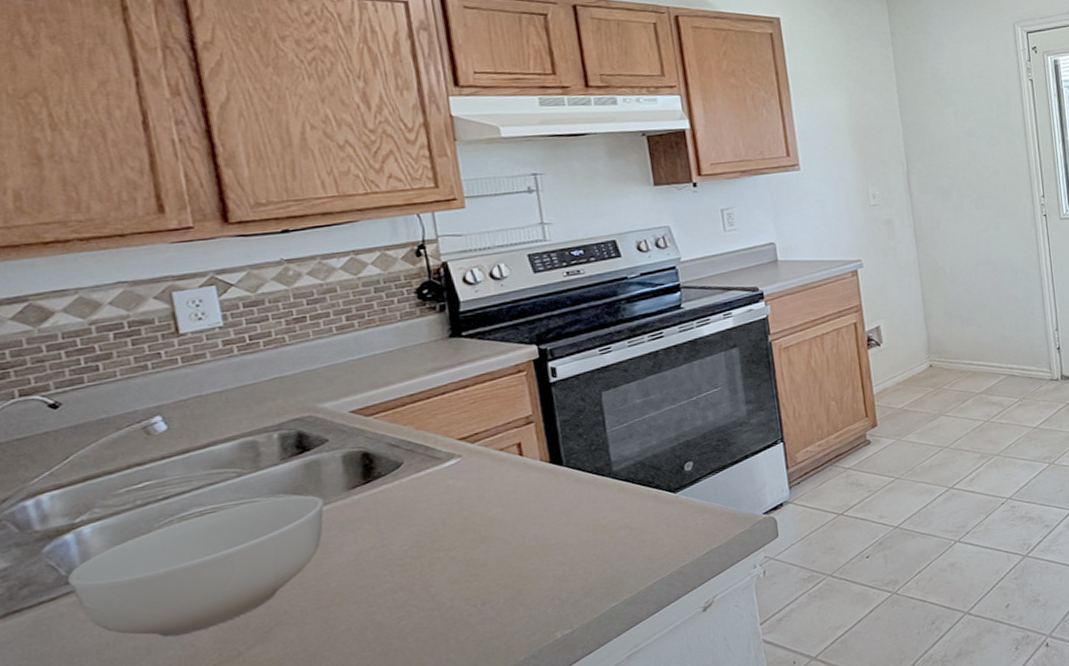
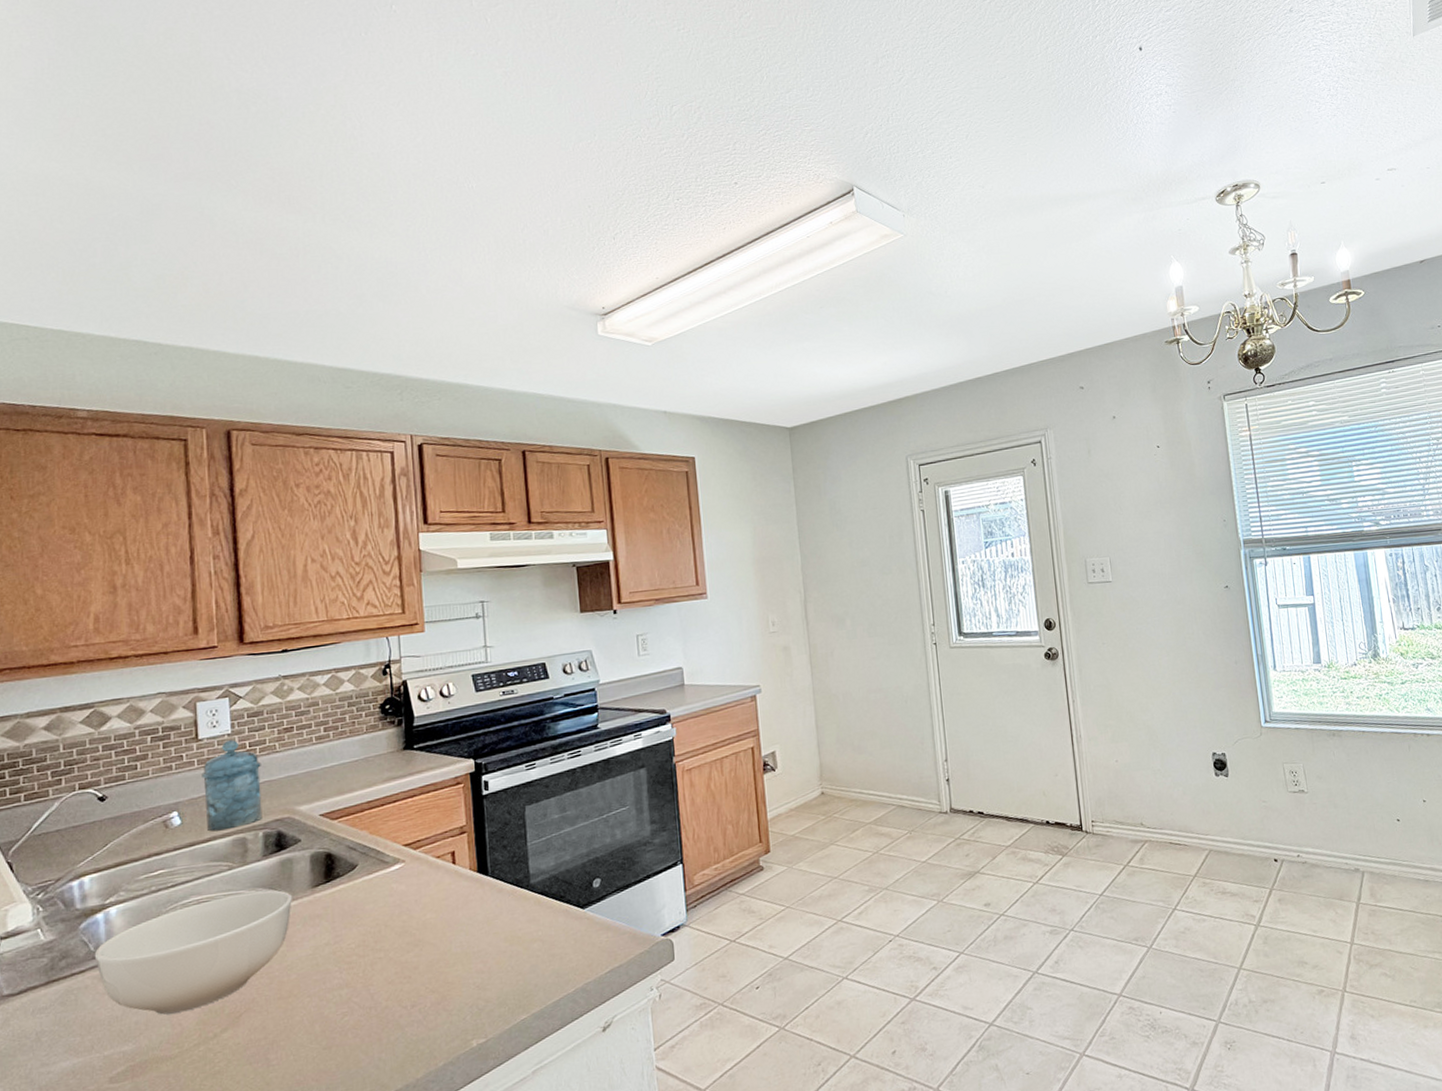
canister: none [188,333,276,436] -> present [201,740,263,832]

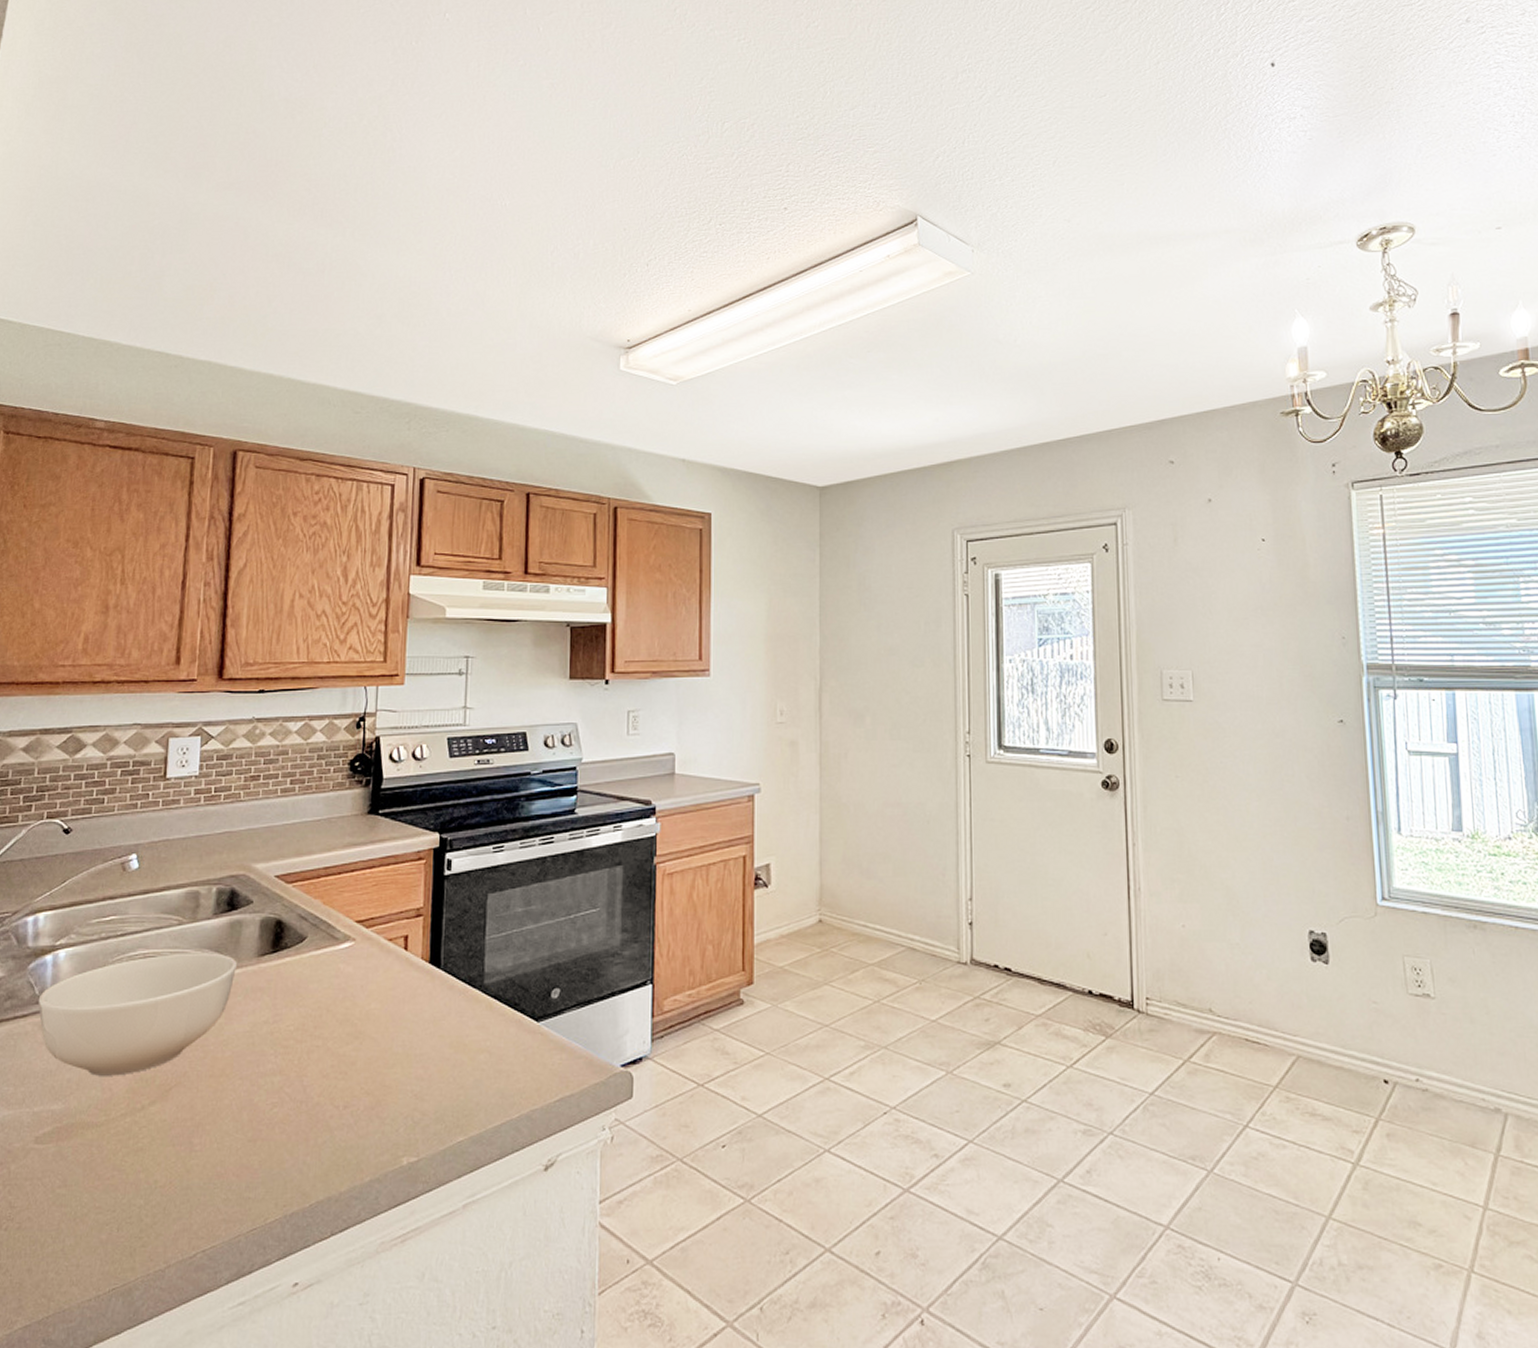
canister: present [201,740,263,832] -> none [163,783,224,880]

